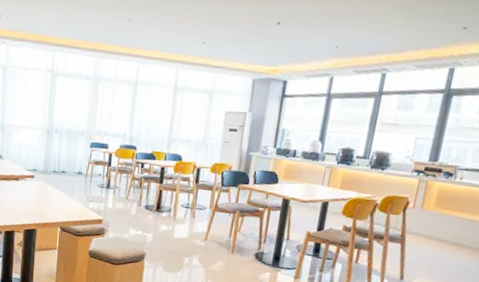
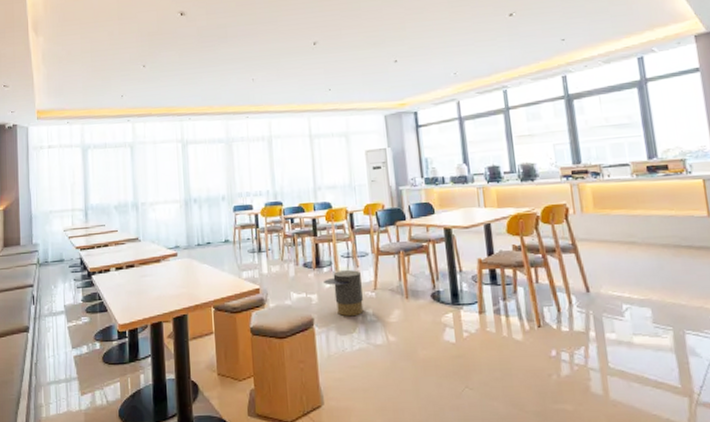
trash can: none [160,218,196,259] -> present [324,270,364,317]

